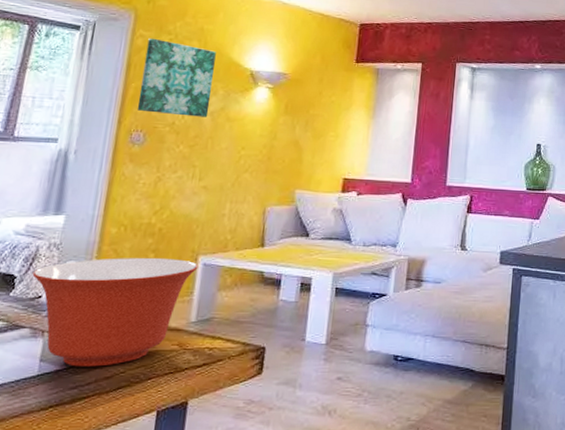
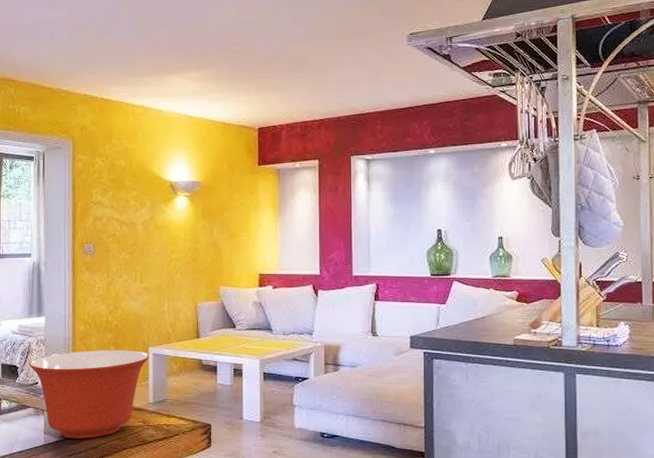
wall art: present [137,38,216,117] -> none [85,161,141,227]

